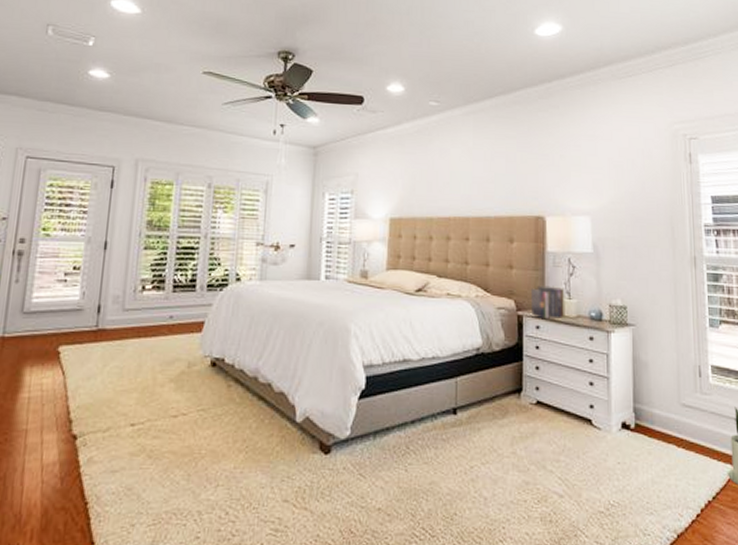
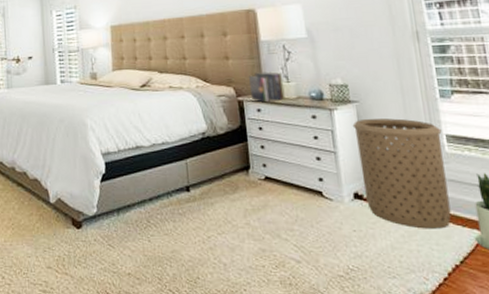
laundry basket: none [627,344,709,463] -> present [352,118,452,229]

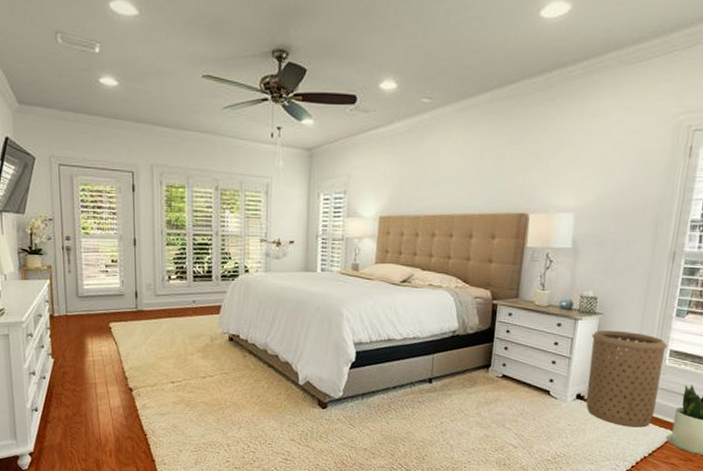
books: present [248,71,286,102] -> none [506,278,540,307]

